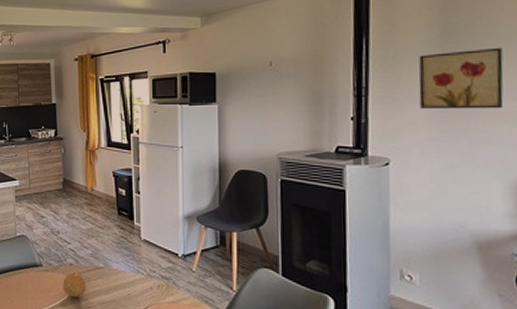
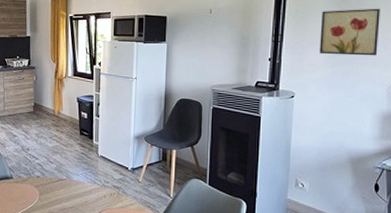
fruit: present [62,272,86,298] -> none [30,183,50,205]

